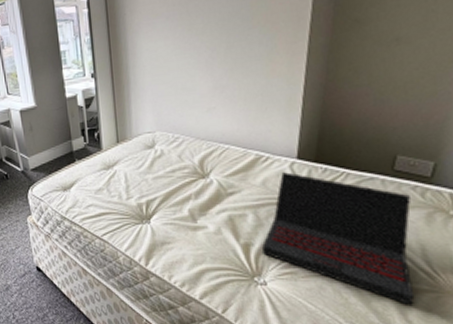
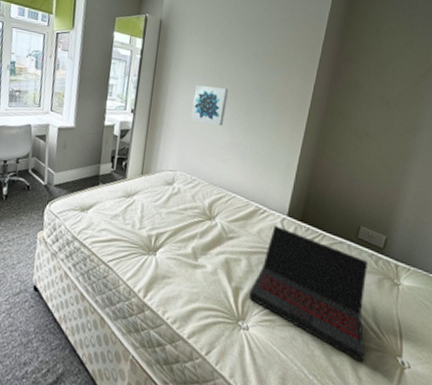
wall art: none [159,23,201,71] -> present [191,85,229,126]

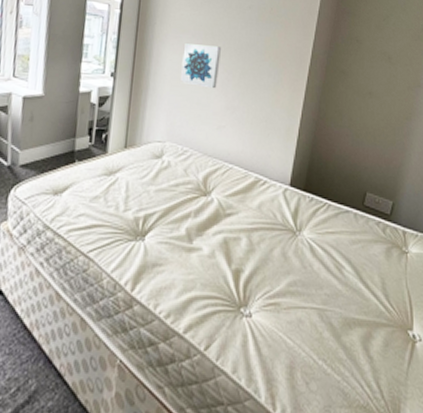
laptop: present [248,226,367,364] -> none [250,198,376,342]

